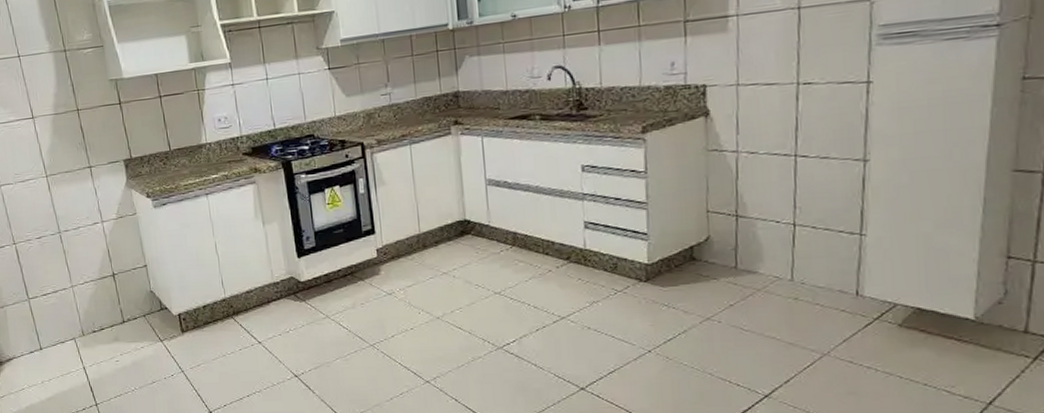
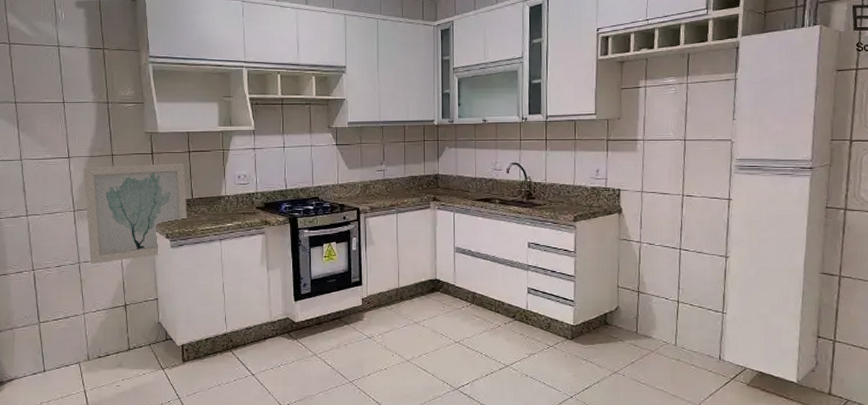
wall art: none [50,111,167,232] -> present [83,163,187,264]

